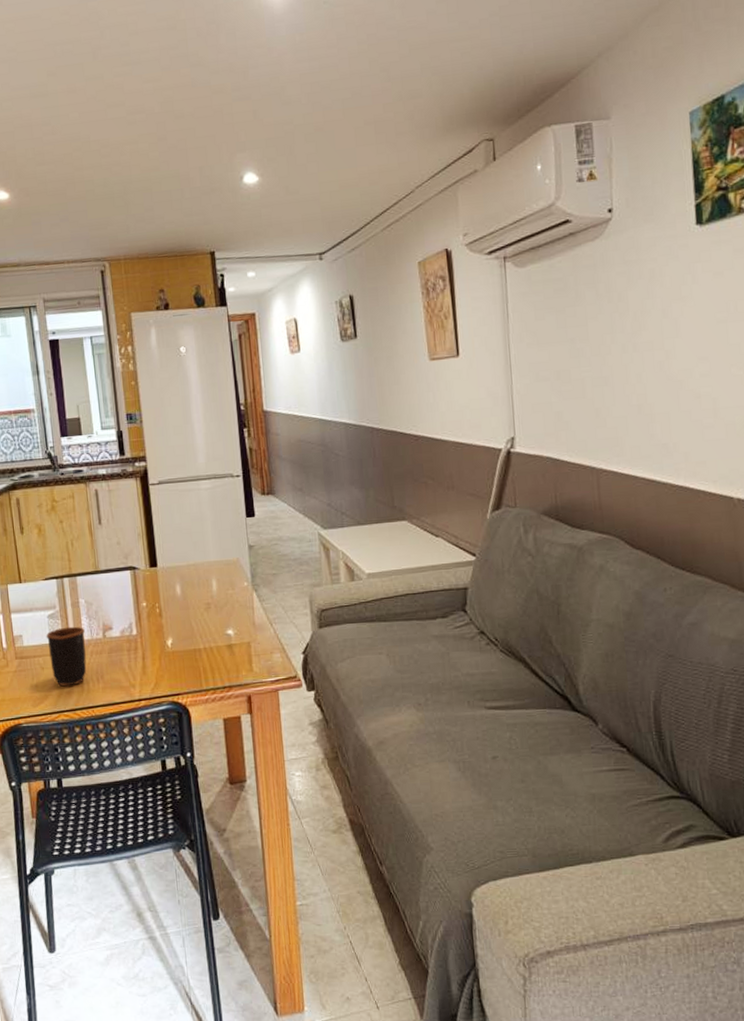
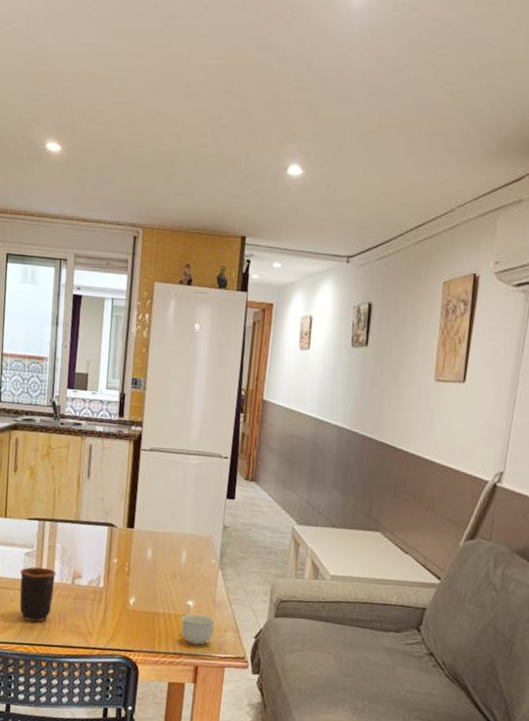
cup: none [224,641,260,674] -> present [181,614,215,645]

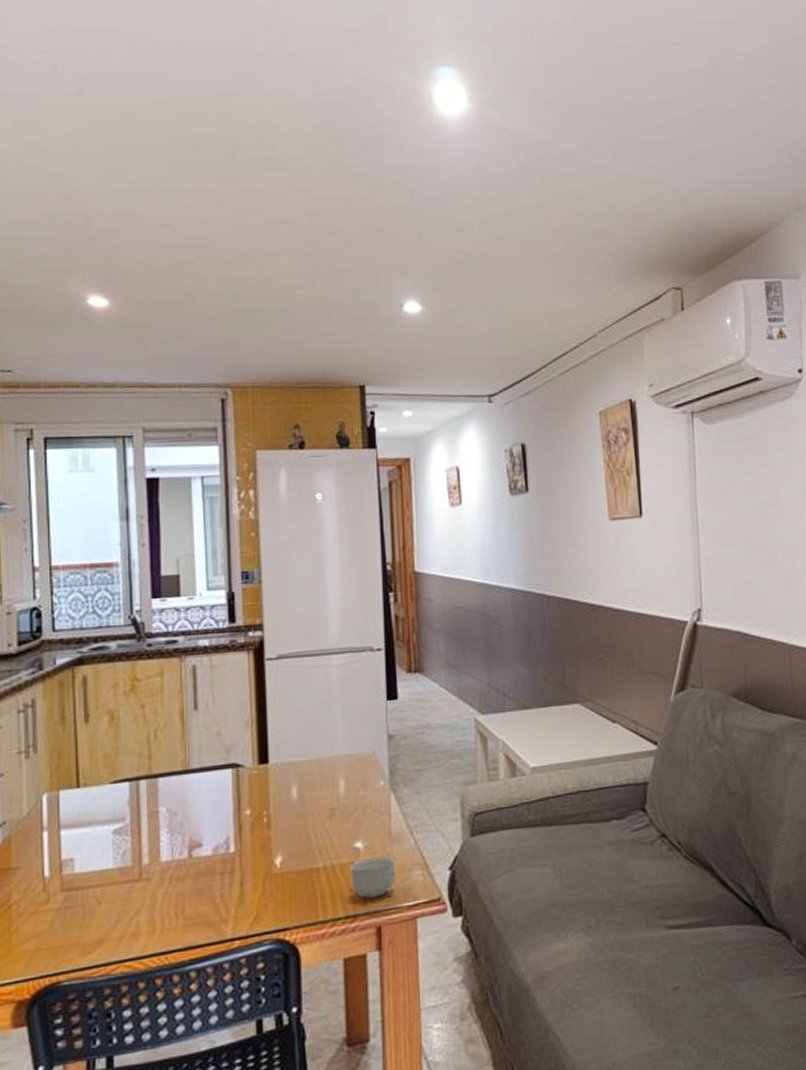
mug: present [19,567,56,622] -> none [108,843,163,926]

